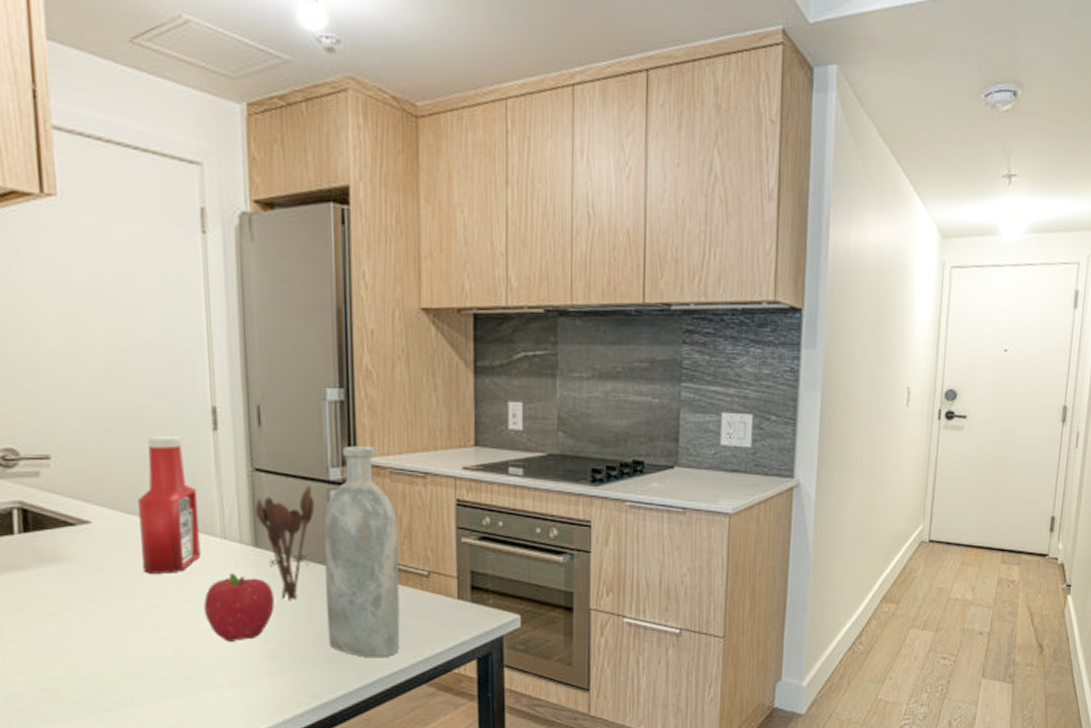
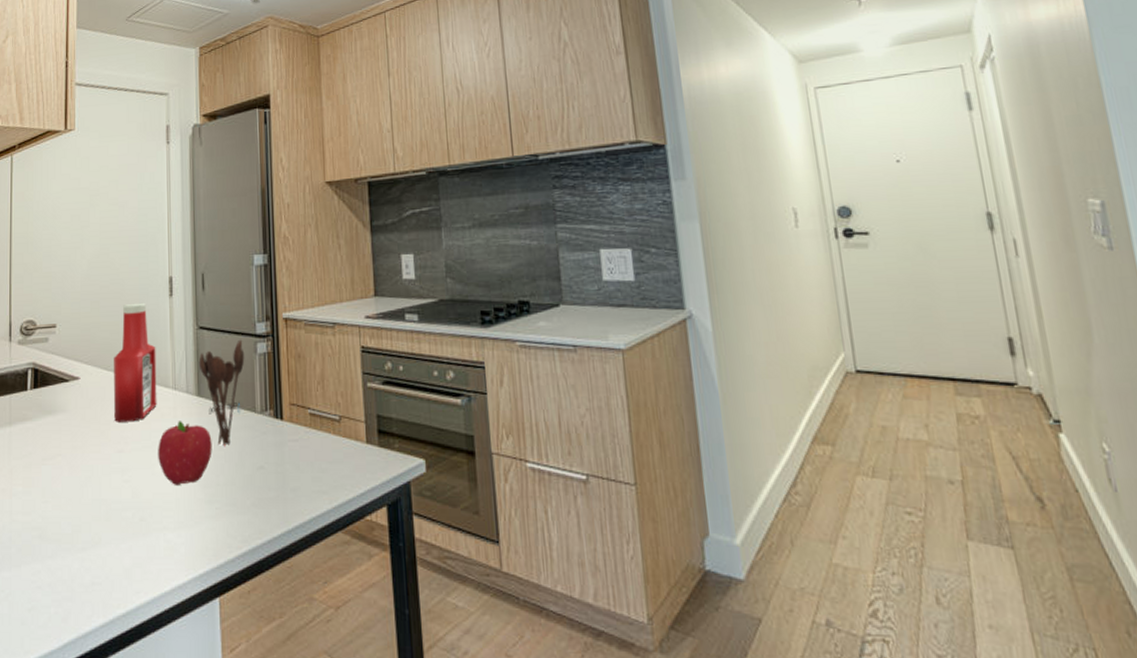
bottle: present [324,446,400,658] -> none [252,302,317,503]

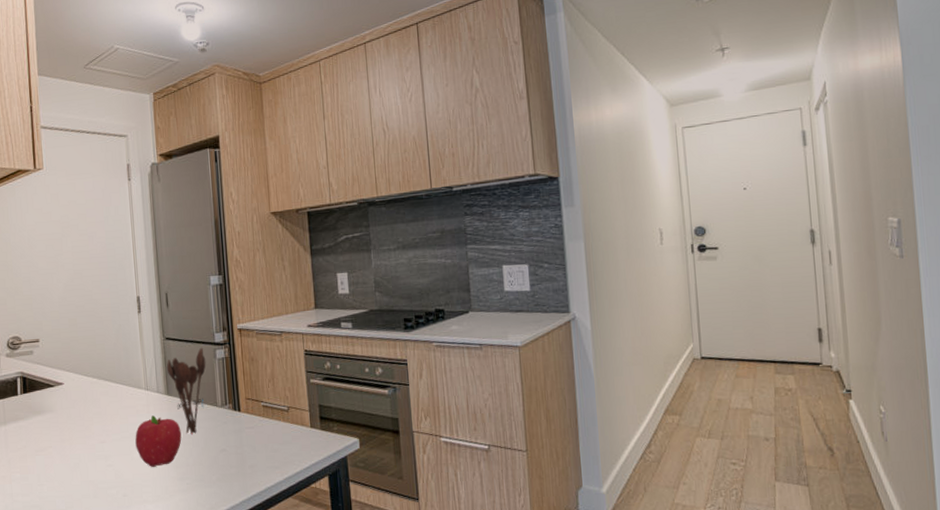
ketchup bottle: present [114,302,157,422] -> none [92,319,132,419]

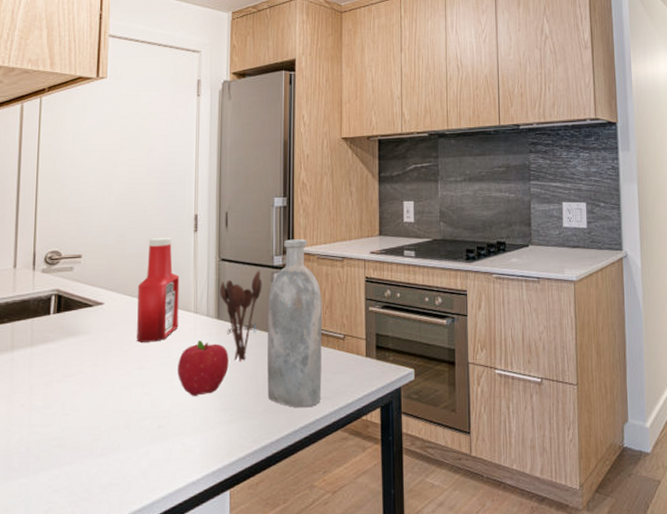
ketchup bottle: none [92,319,132,419] -> present [137,237,180,342]
bottle: none [212,315,270,477] -> present [267,239,323,408]

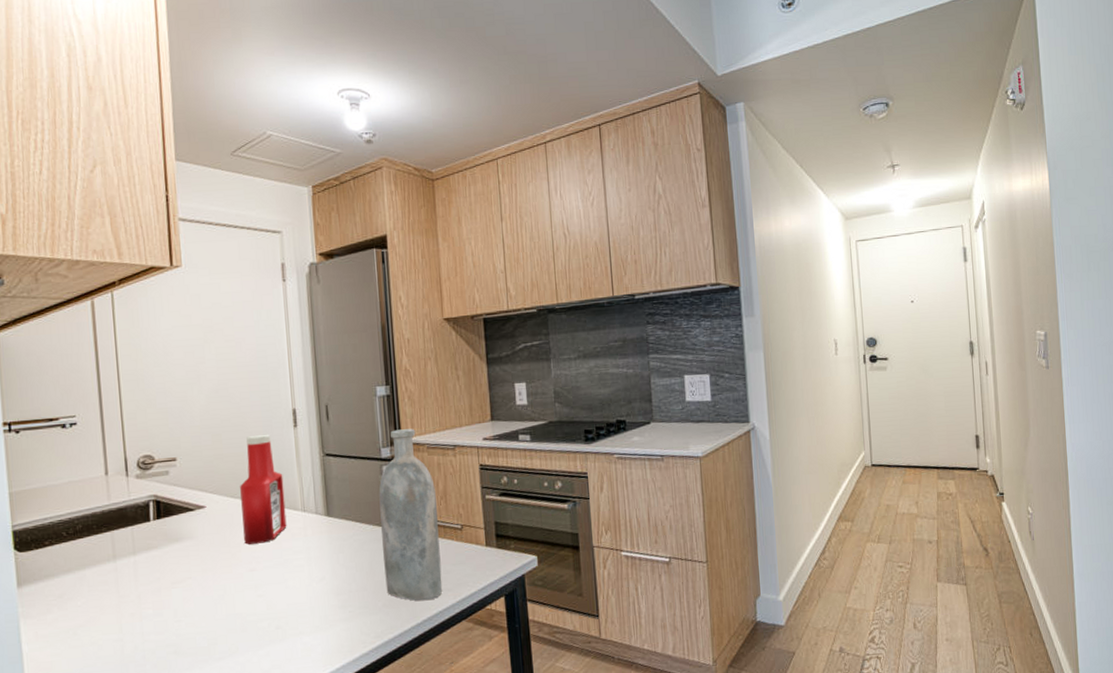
fruit: present [177,340,229,396] -> none [290,539,344,595]
utensil holder: present [219,270,262,362] -> none [326,463,372,559]

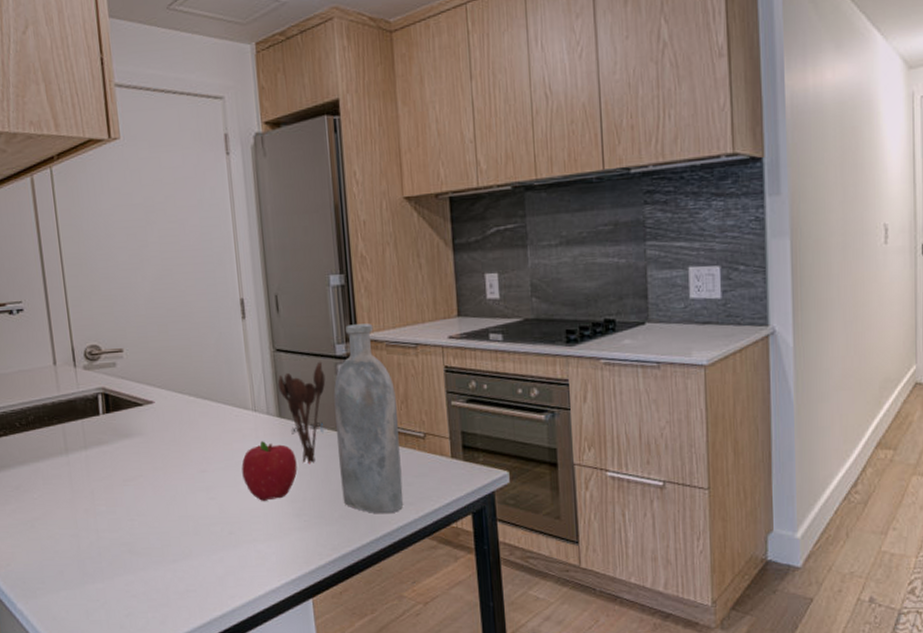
ketchup bottle: present [240,434,287,545] -> none [188,325,238,444]
fruit: none [290,539,344,595] -> present [241,441,298,501]
utensil holder: none [326,463,372,559] -> present [277,361,326,465]

